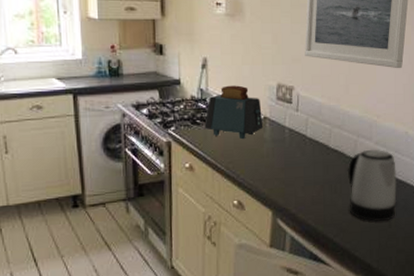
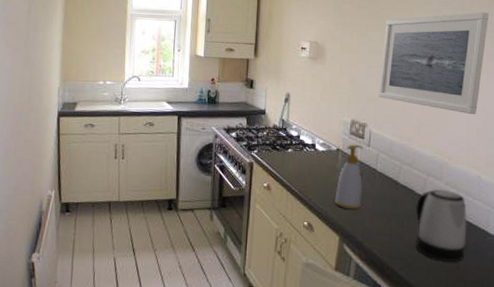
toaster: present [204,85,263,139] -> none [283,118,336,166]
soap bottle: none [265,110,293,181] -> present [334,144,363,210]

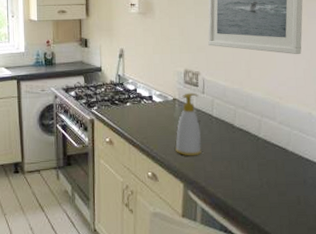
kettle: present [415,189,467,263] -> none [253,128,305,198]

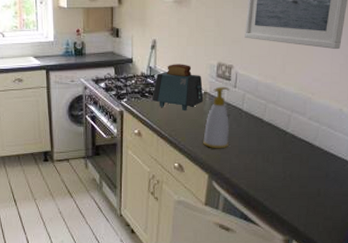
toaster: none [122,71,173,117] -> present [152,64,204,110]

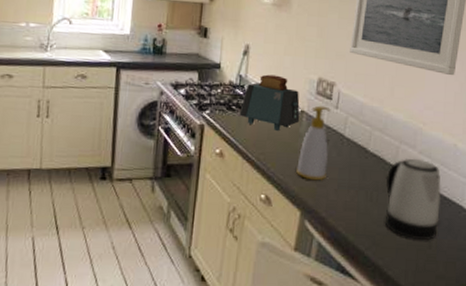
kettle: none [280,124,328,190] -> present [386,158,441,241]

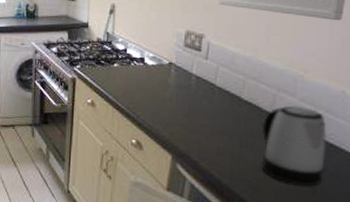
toaster: present [239,74,300,130] -> none [108,30,168,82]
soap bottle: present [296,105,331,181] -> none [166,57,200,128]

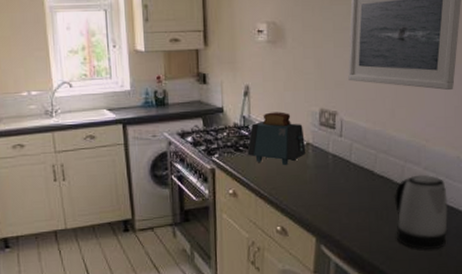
toaster: none [108,30,168,82] -> present [247,112,306,165]

